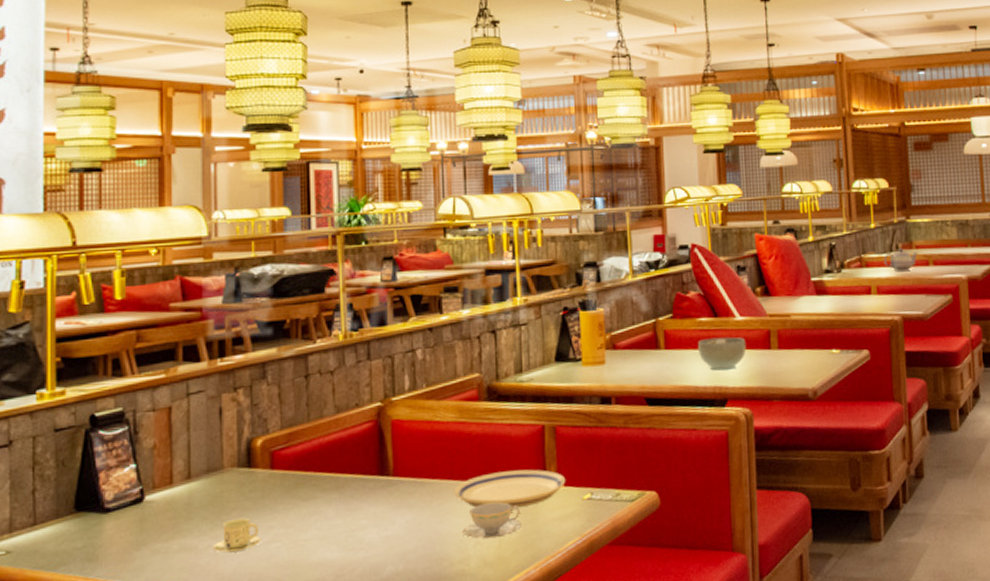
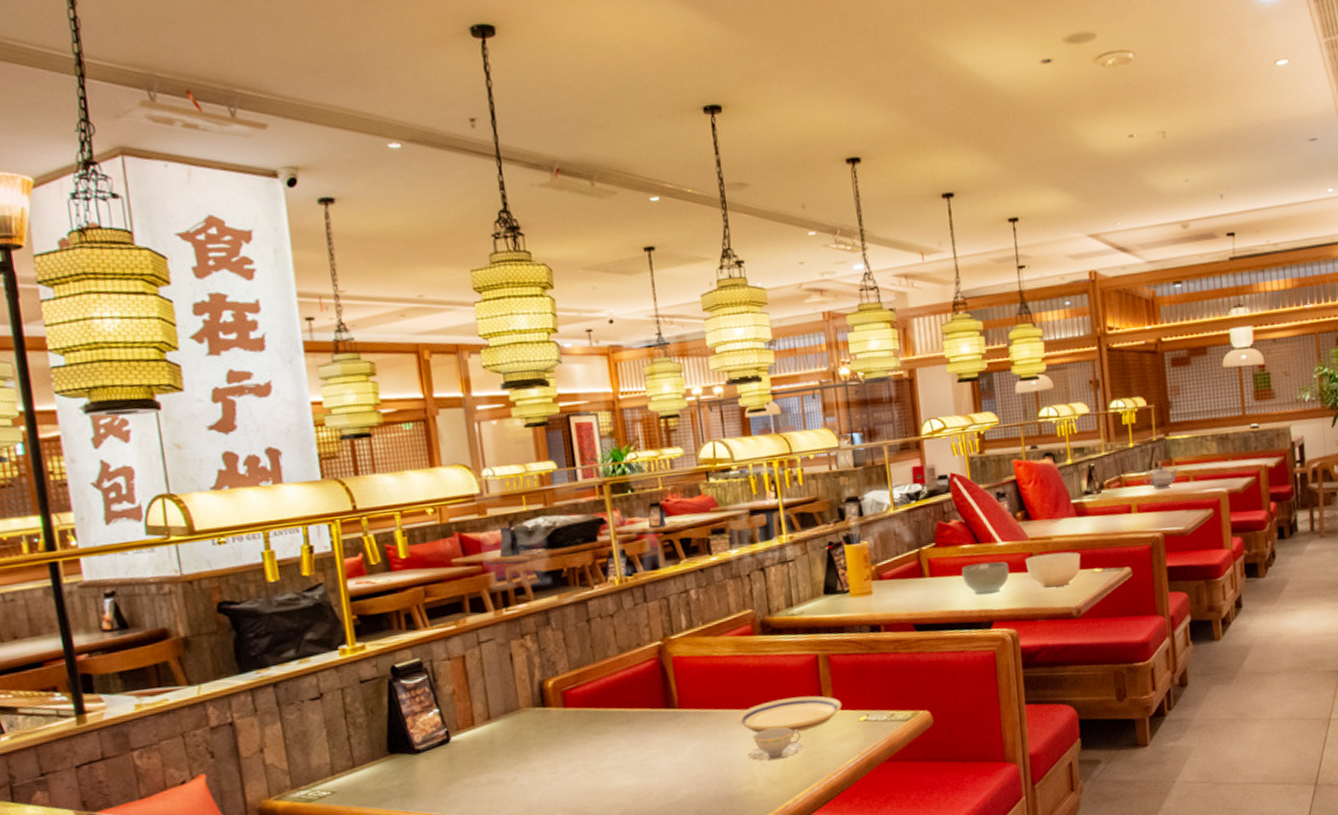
cup and saucer: present [213,517,261,553] -> none [518,752,562,784]
bowl: none [762,330,819,367] -> present [1025,552,1081,588]

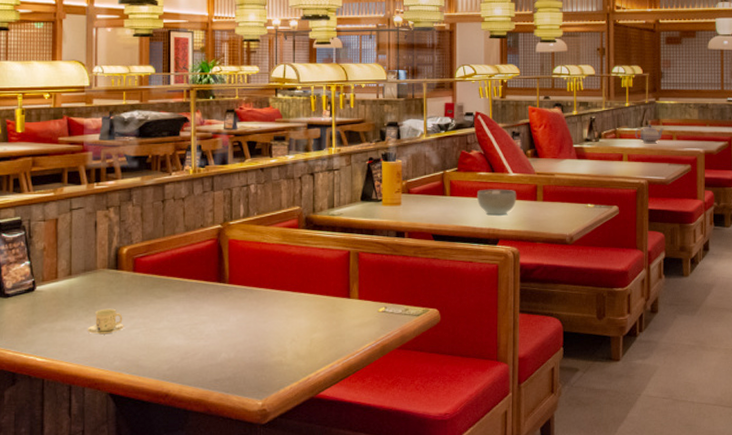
cup and saucer: none [518,752,562,784] -> present [87,308,124,335]
plate: present [736,695,842,734] -> none [276,285,366,315]
teacup: present [748,727,803,762] -> none [282,310,329,338]
bowl: present [1025,552,1081,588] -> none [530,187,577,216]

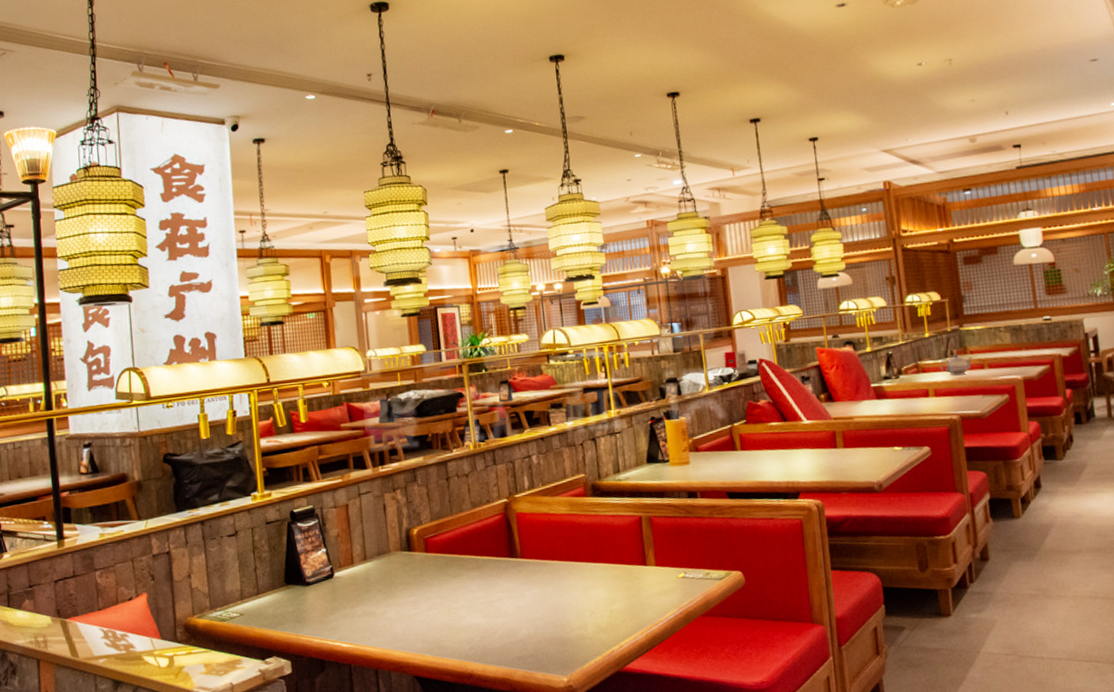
cup and saucer: present [87,308,124,335] -> none [387,590,423,618]
soup bowl: present [476,189,517,216] -> none [769,438,815,468]

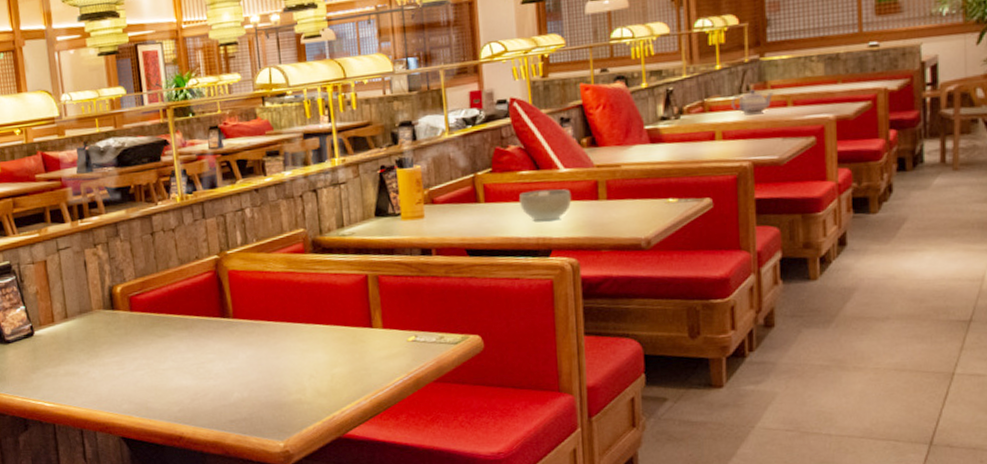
soup bowl: none [769,438,815,468] -> present [518,188,572,222]

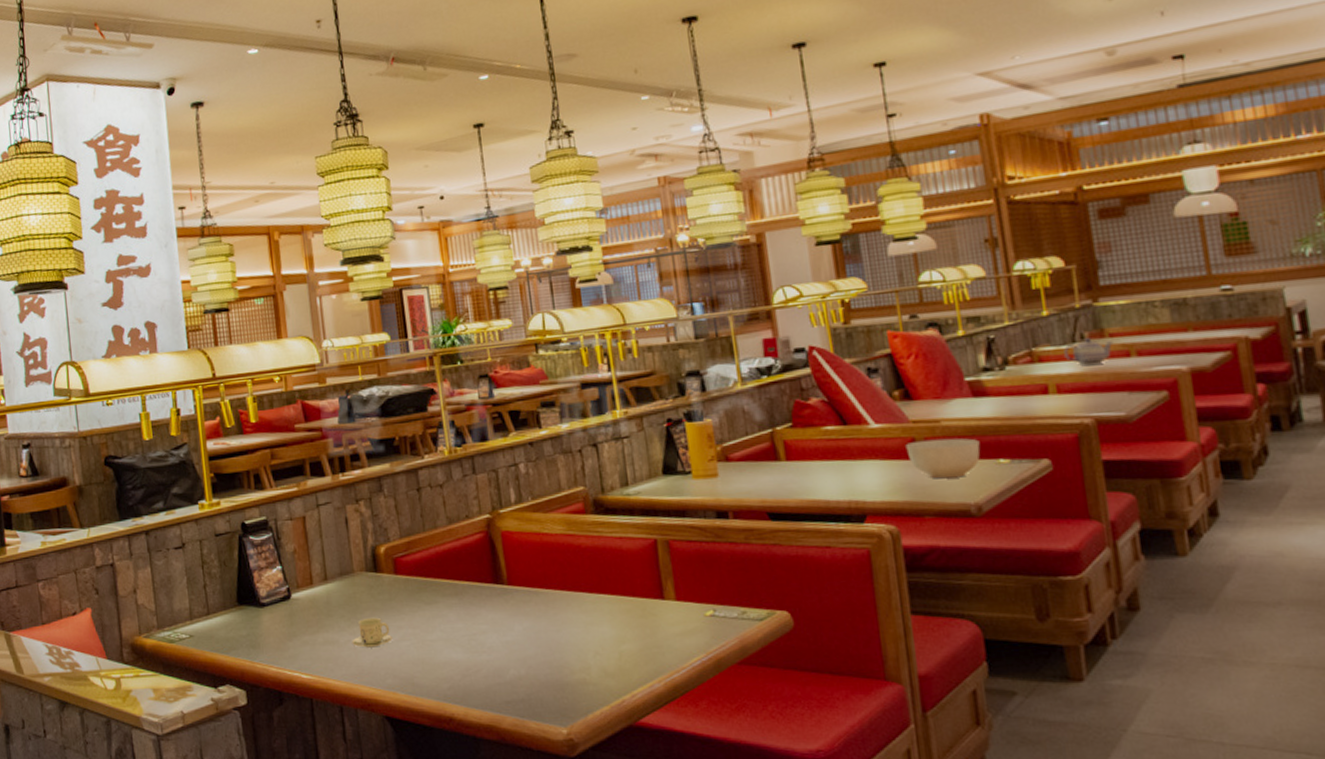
cup and saucer: none [91,350,128,378] -> present [352,617,393,648]
soup bowl: present [518,188,572,222] -> none [824,446,886,484]
bowl: none [589,180,653,217] -> present [905,438,981,479]

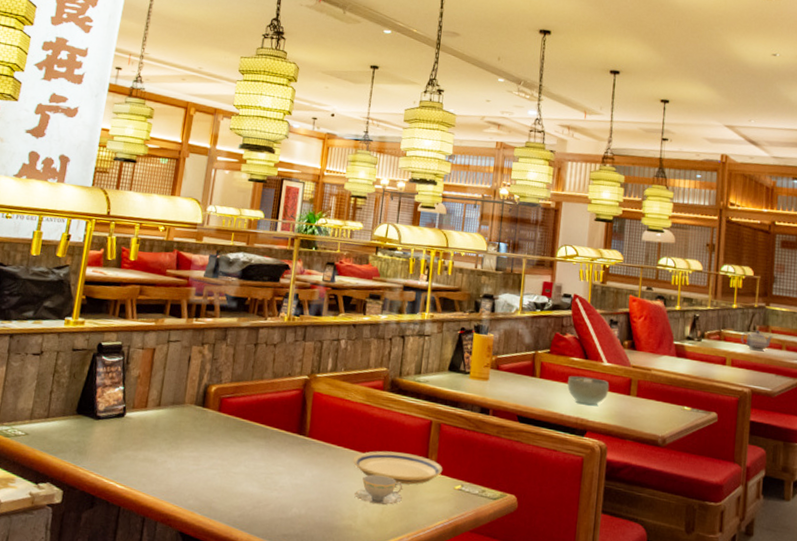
cup and saucer: present [352,617,393,648] -> none [167,444,203,471]
plate: none [568,583,685,622] -> present [352,451,443,485]
teacup: none [580,615,641,650] -> present [354,474,402,506]
soup bowl: none [824,446,886,484] -> present [567,375,610,406]
bowl: present [905,438,981,479] -> none [624,381,674,415]

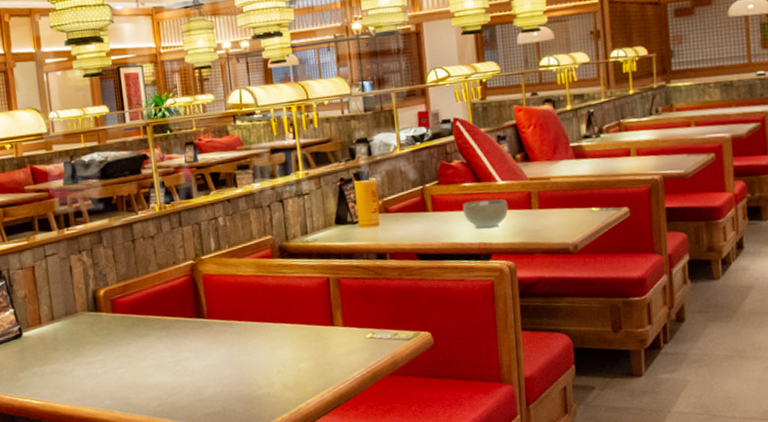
plate: present [352,451,443,485] -> none [257,313,351,345]
teacup: present [354,474,402,506] -> none [266,340,315,369]
teapot: present [741,330,773,352] -> none [643,112,679,134]

